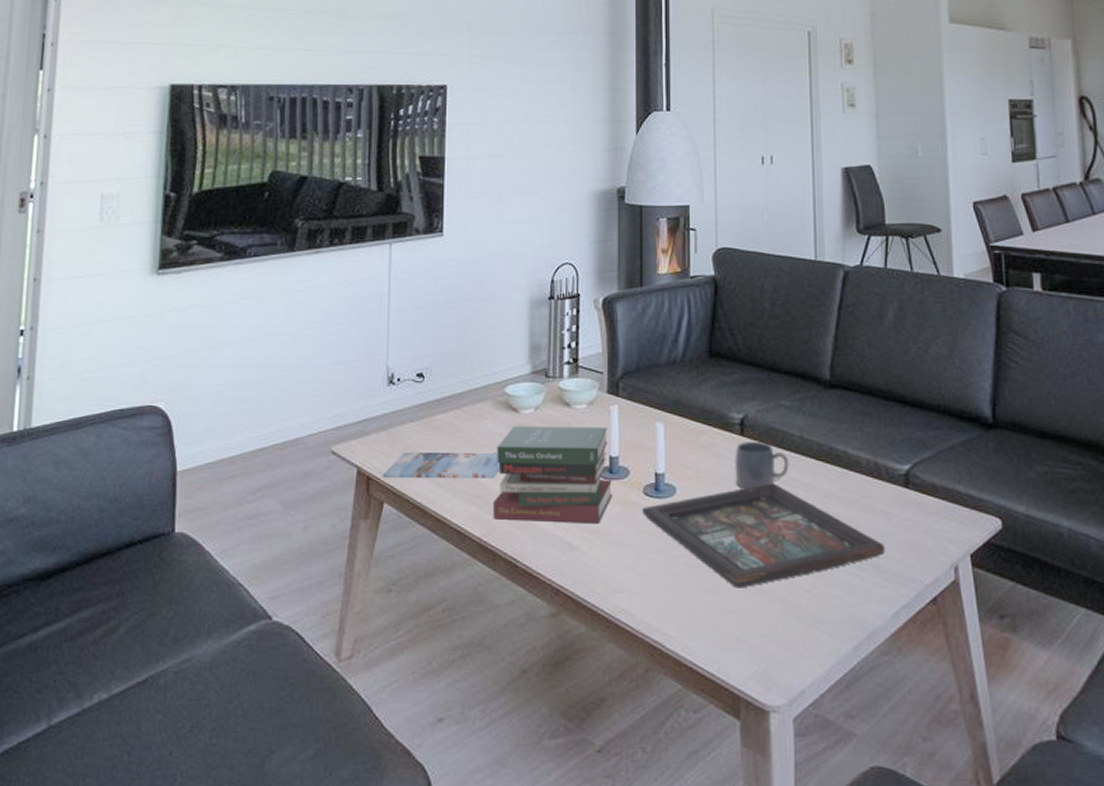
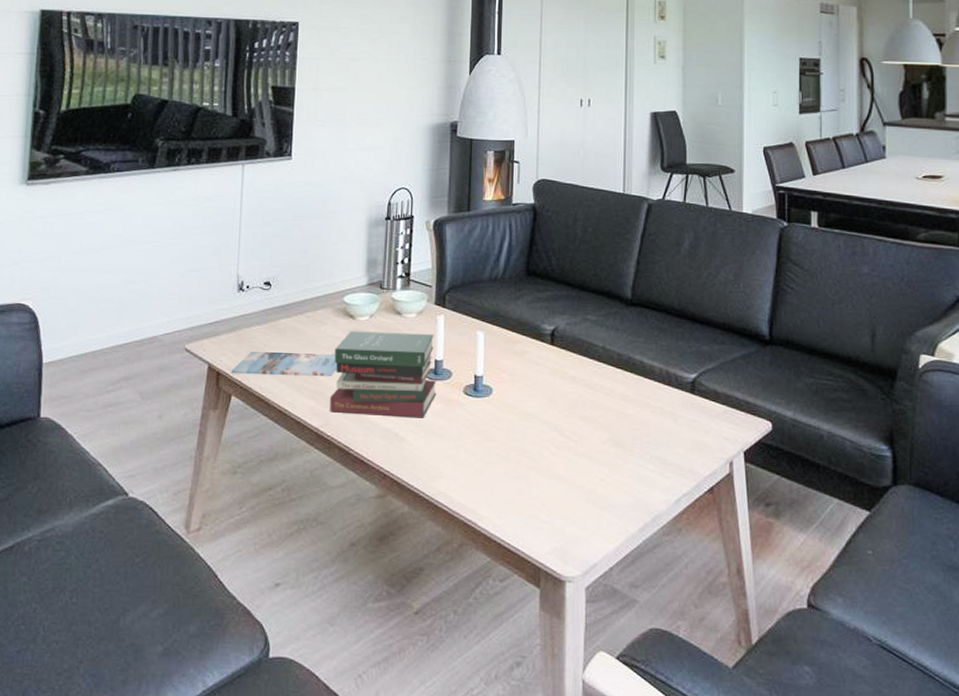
decorative tray: present [642,483,886,588] -> none [462,386,672,476]
mug: present [733,441,789,490] -> none [544,349,592,392]

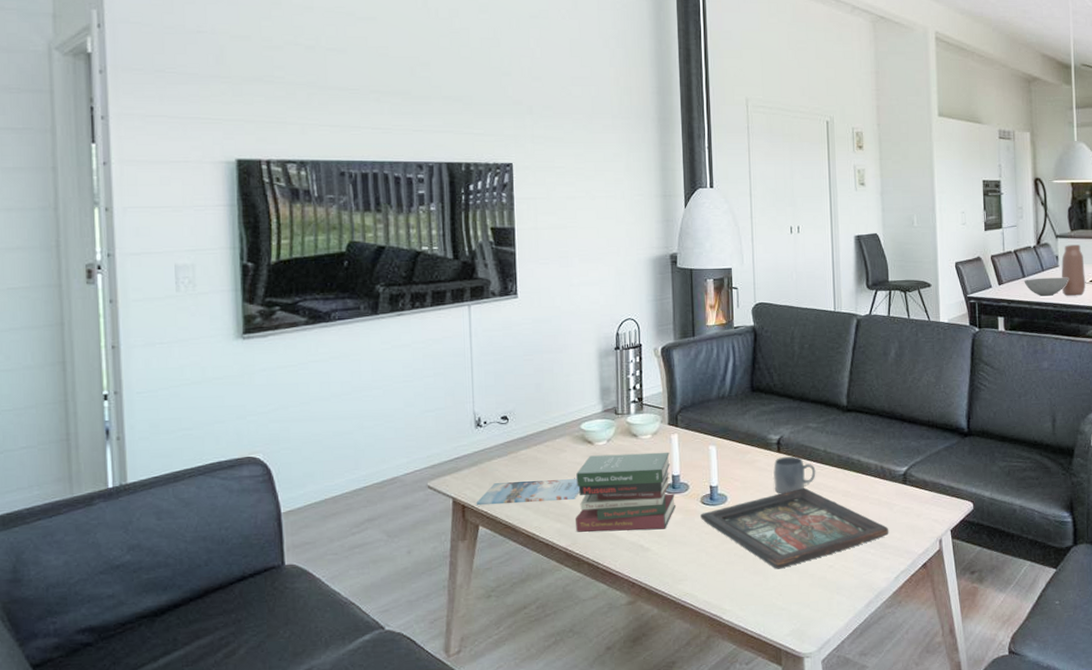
decorative tray: none [462,386,672,476] -> present [701,487,889,569]
mug: none [544,349,592,392] -> present [773,456,816,494]
bowl: none [843,169,897,191] -> present [1024,277,1068,296]
vase: none [888,134,917,194] -> present [1061,245,1086,297]

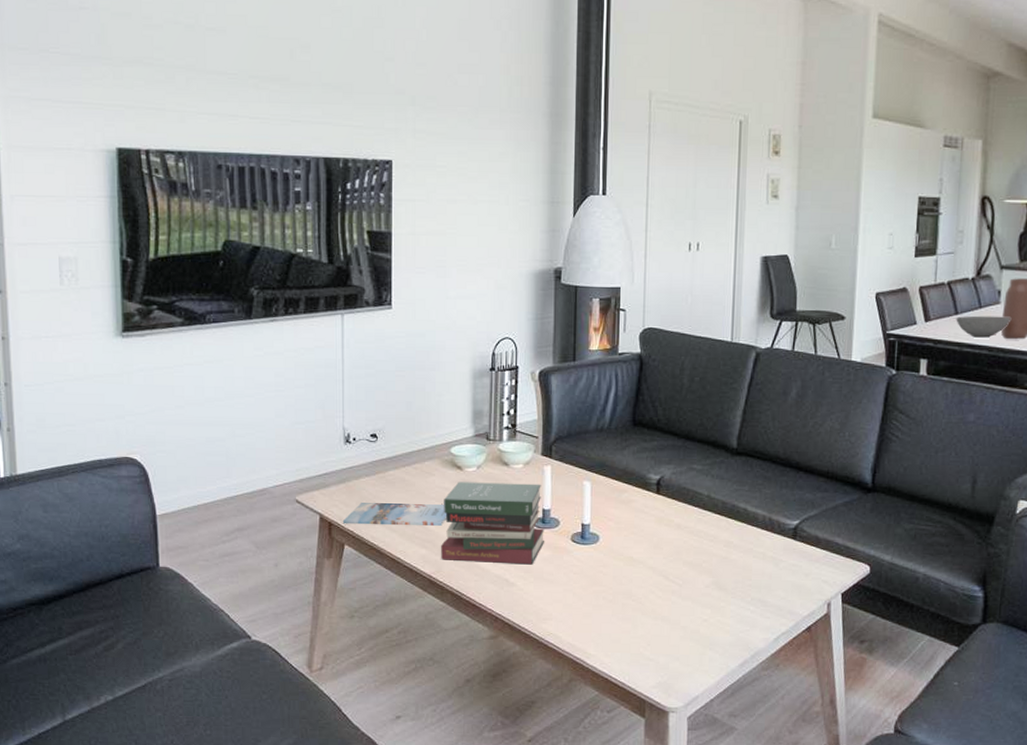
decorative tray: present [701,487,889,569] -> none [570,533,773,618]
mug: present [773,456,816,494] -> none [649,498,697,539]

